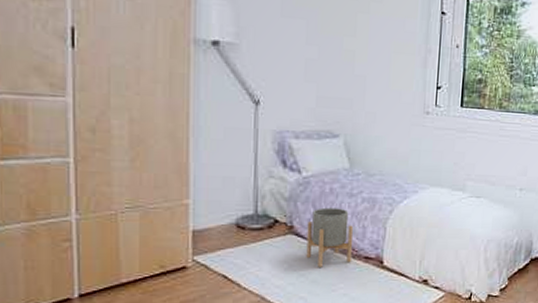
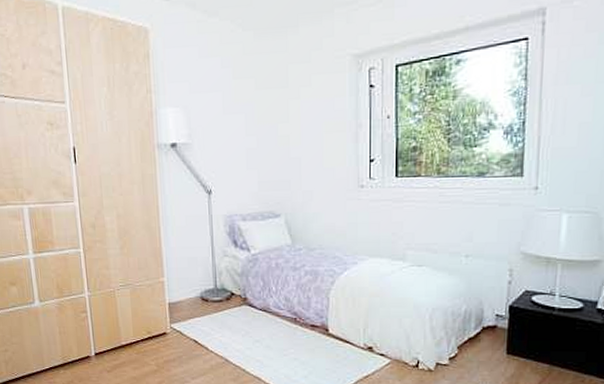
planter: present [306,207,353,267] -> none [258,281,300,334]

